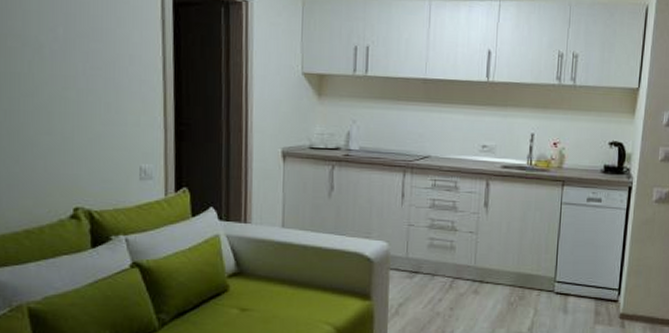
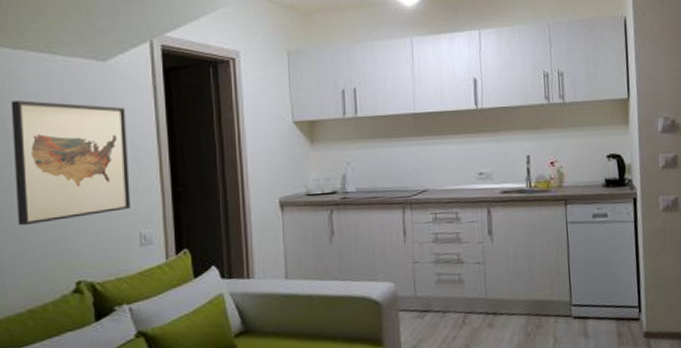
wall art: none [13,18,133,147] -> present [11,100,131,226]

